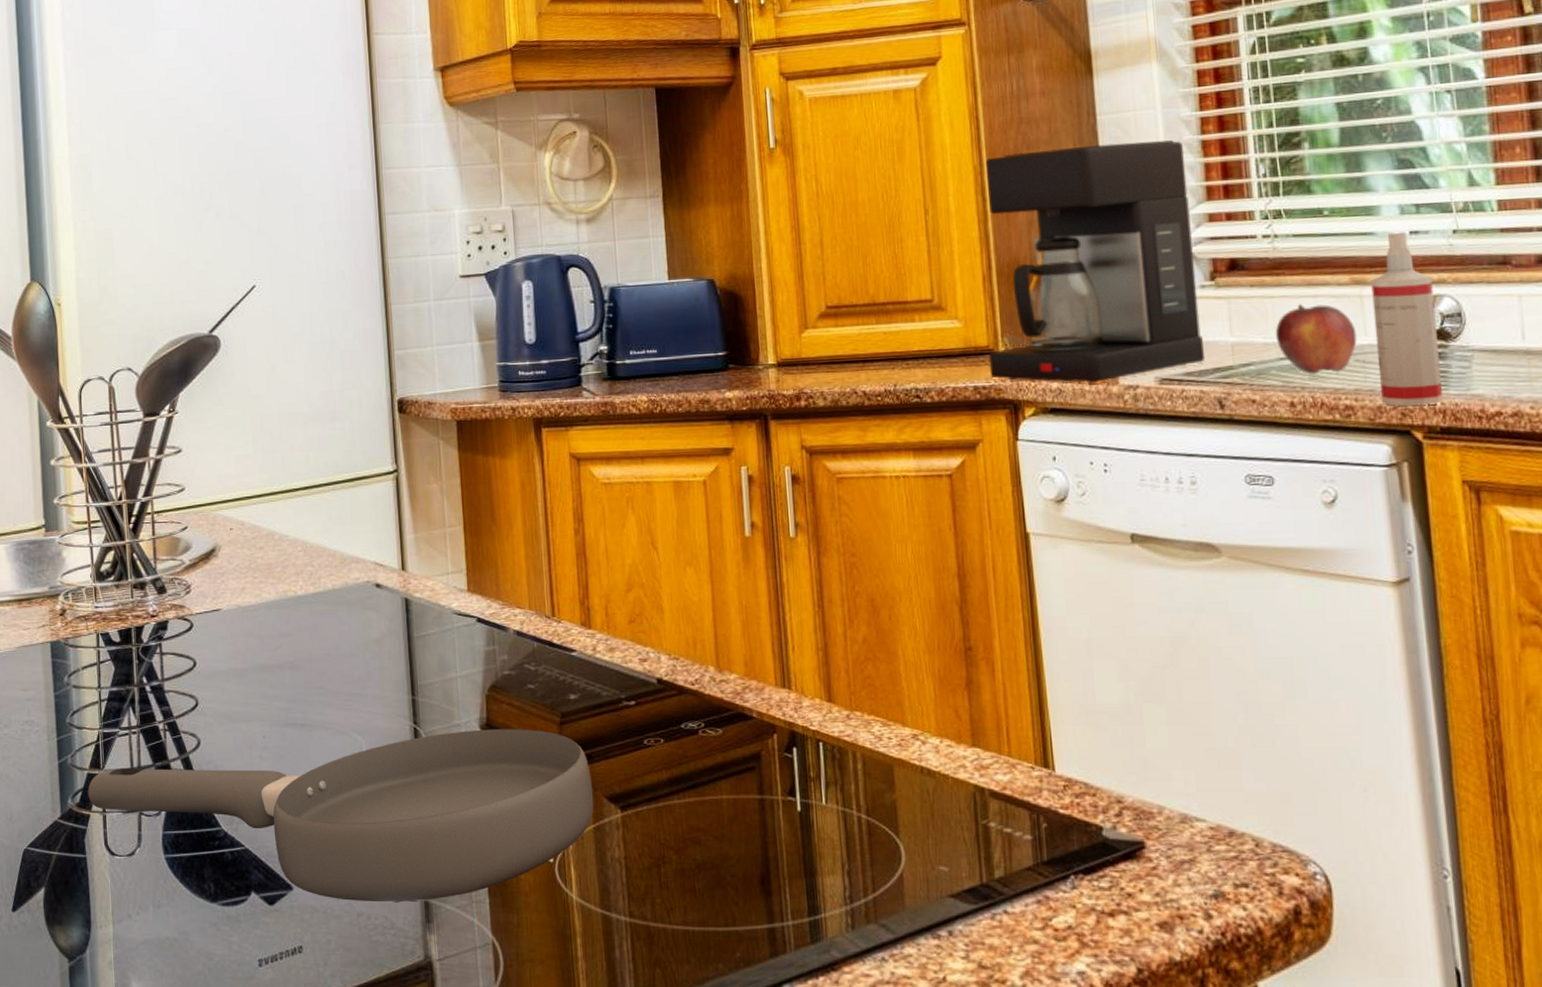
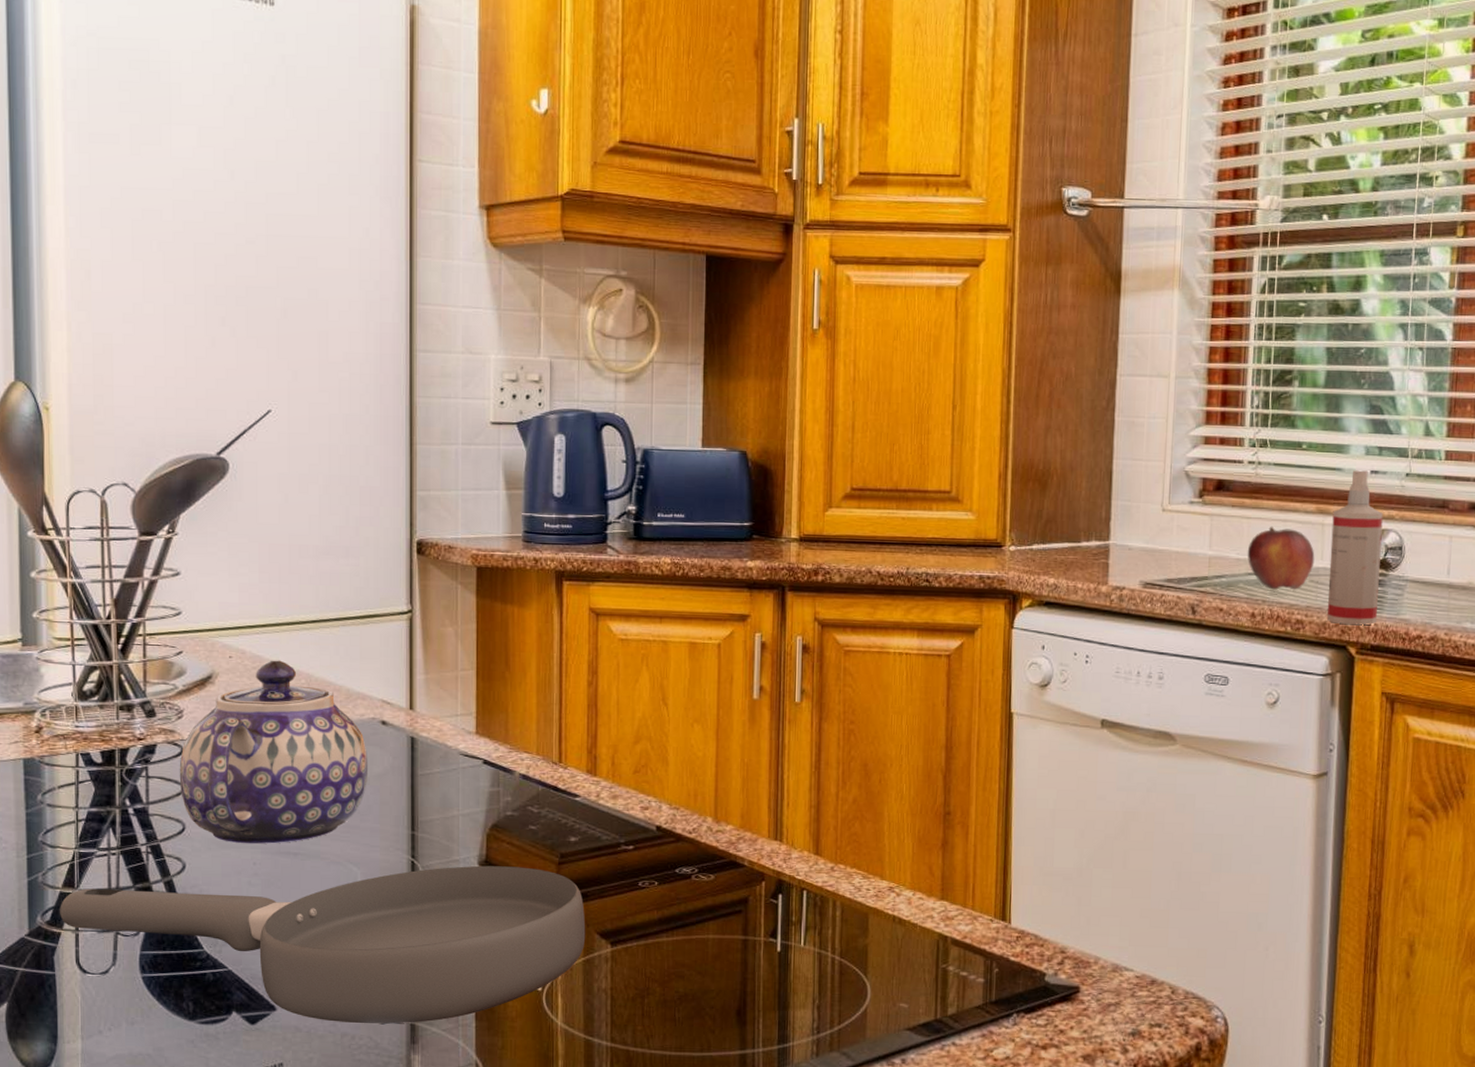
teapot: none [189,529,367,716] -> present [179,660,369,844]
coffee maker: present [985,140,1206,383] -> none [995,361,1191,581]

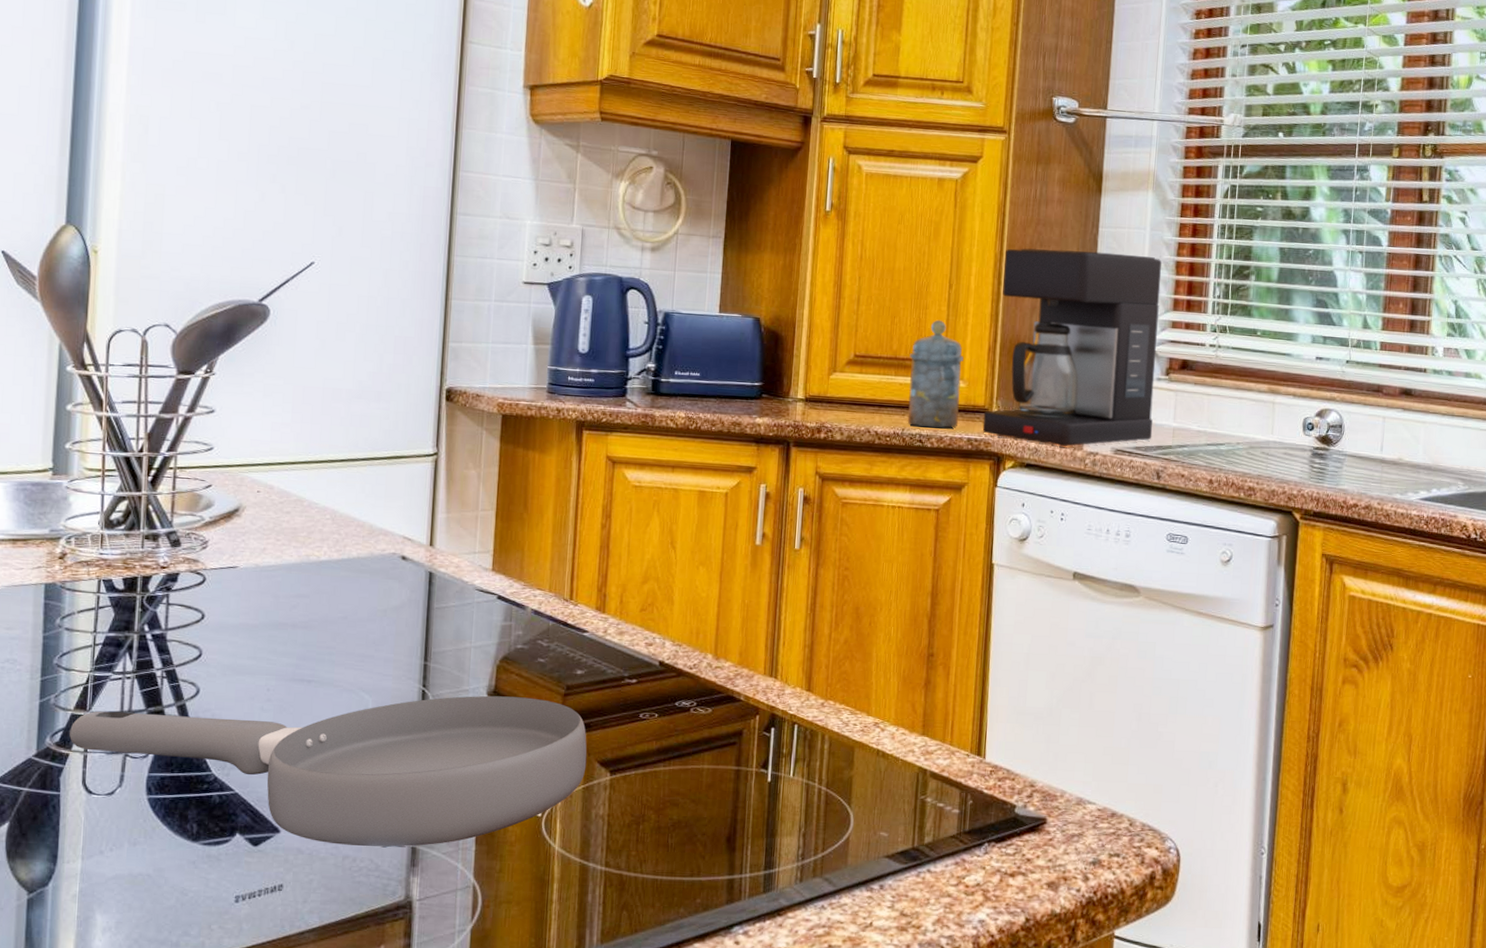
teapot: present [179,660,369,844] -> none [199,495,387,671]
canister: none [912,445,972,565] -> present [907,319,964,428]
coffee maker: none [995,361,1191,581] -> present [982,248,1162,446]
fruit: present [1247,526,1315,590] -> none [1206,402,1266,460]
spray bottle: present [1327,470,1383,626] -> none [1276,356,1326,494]

